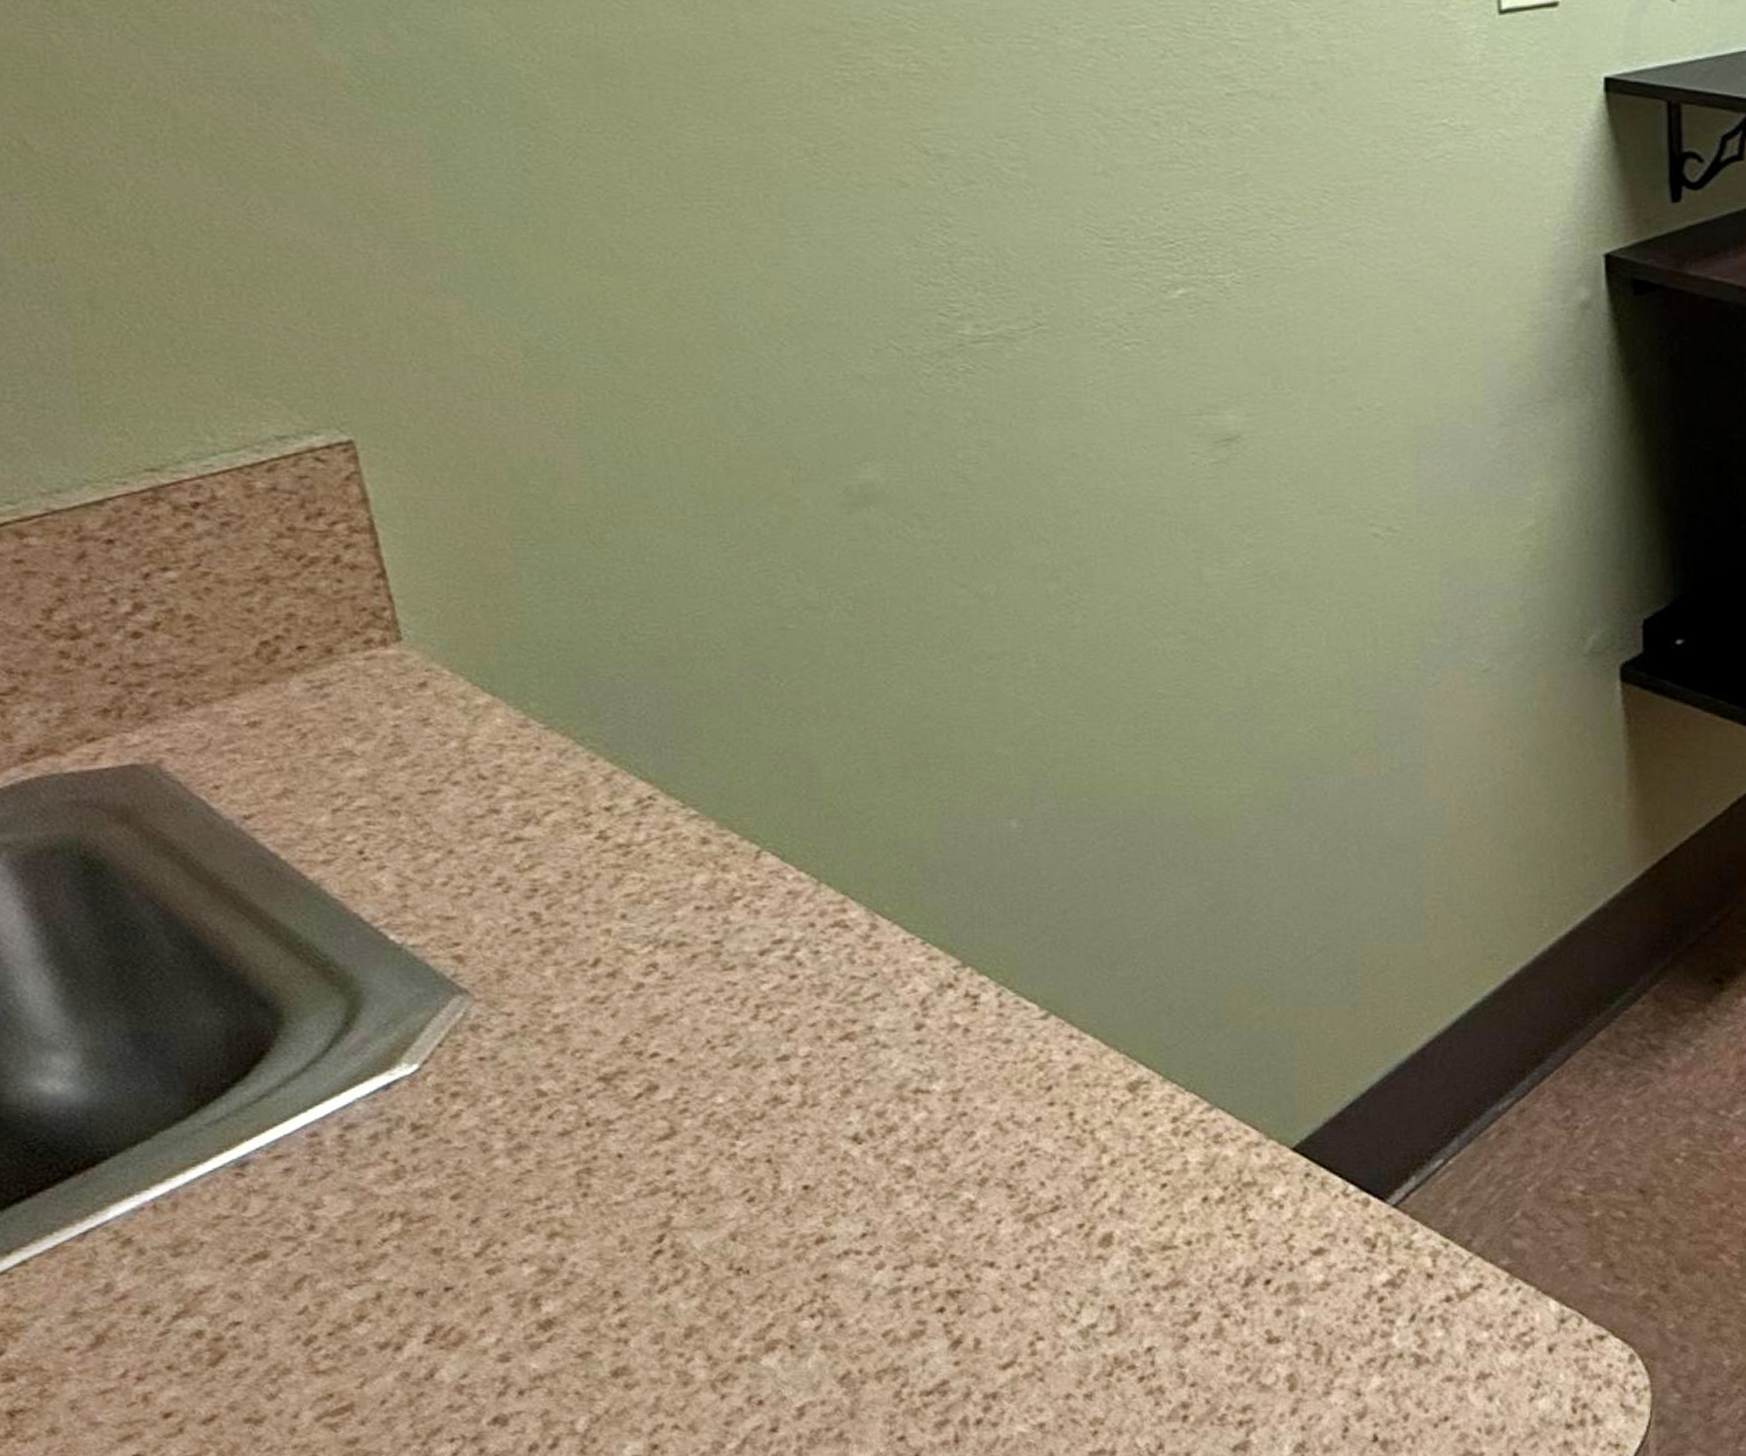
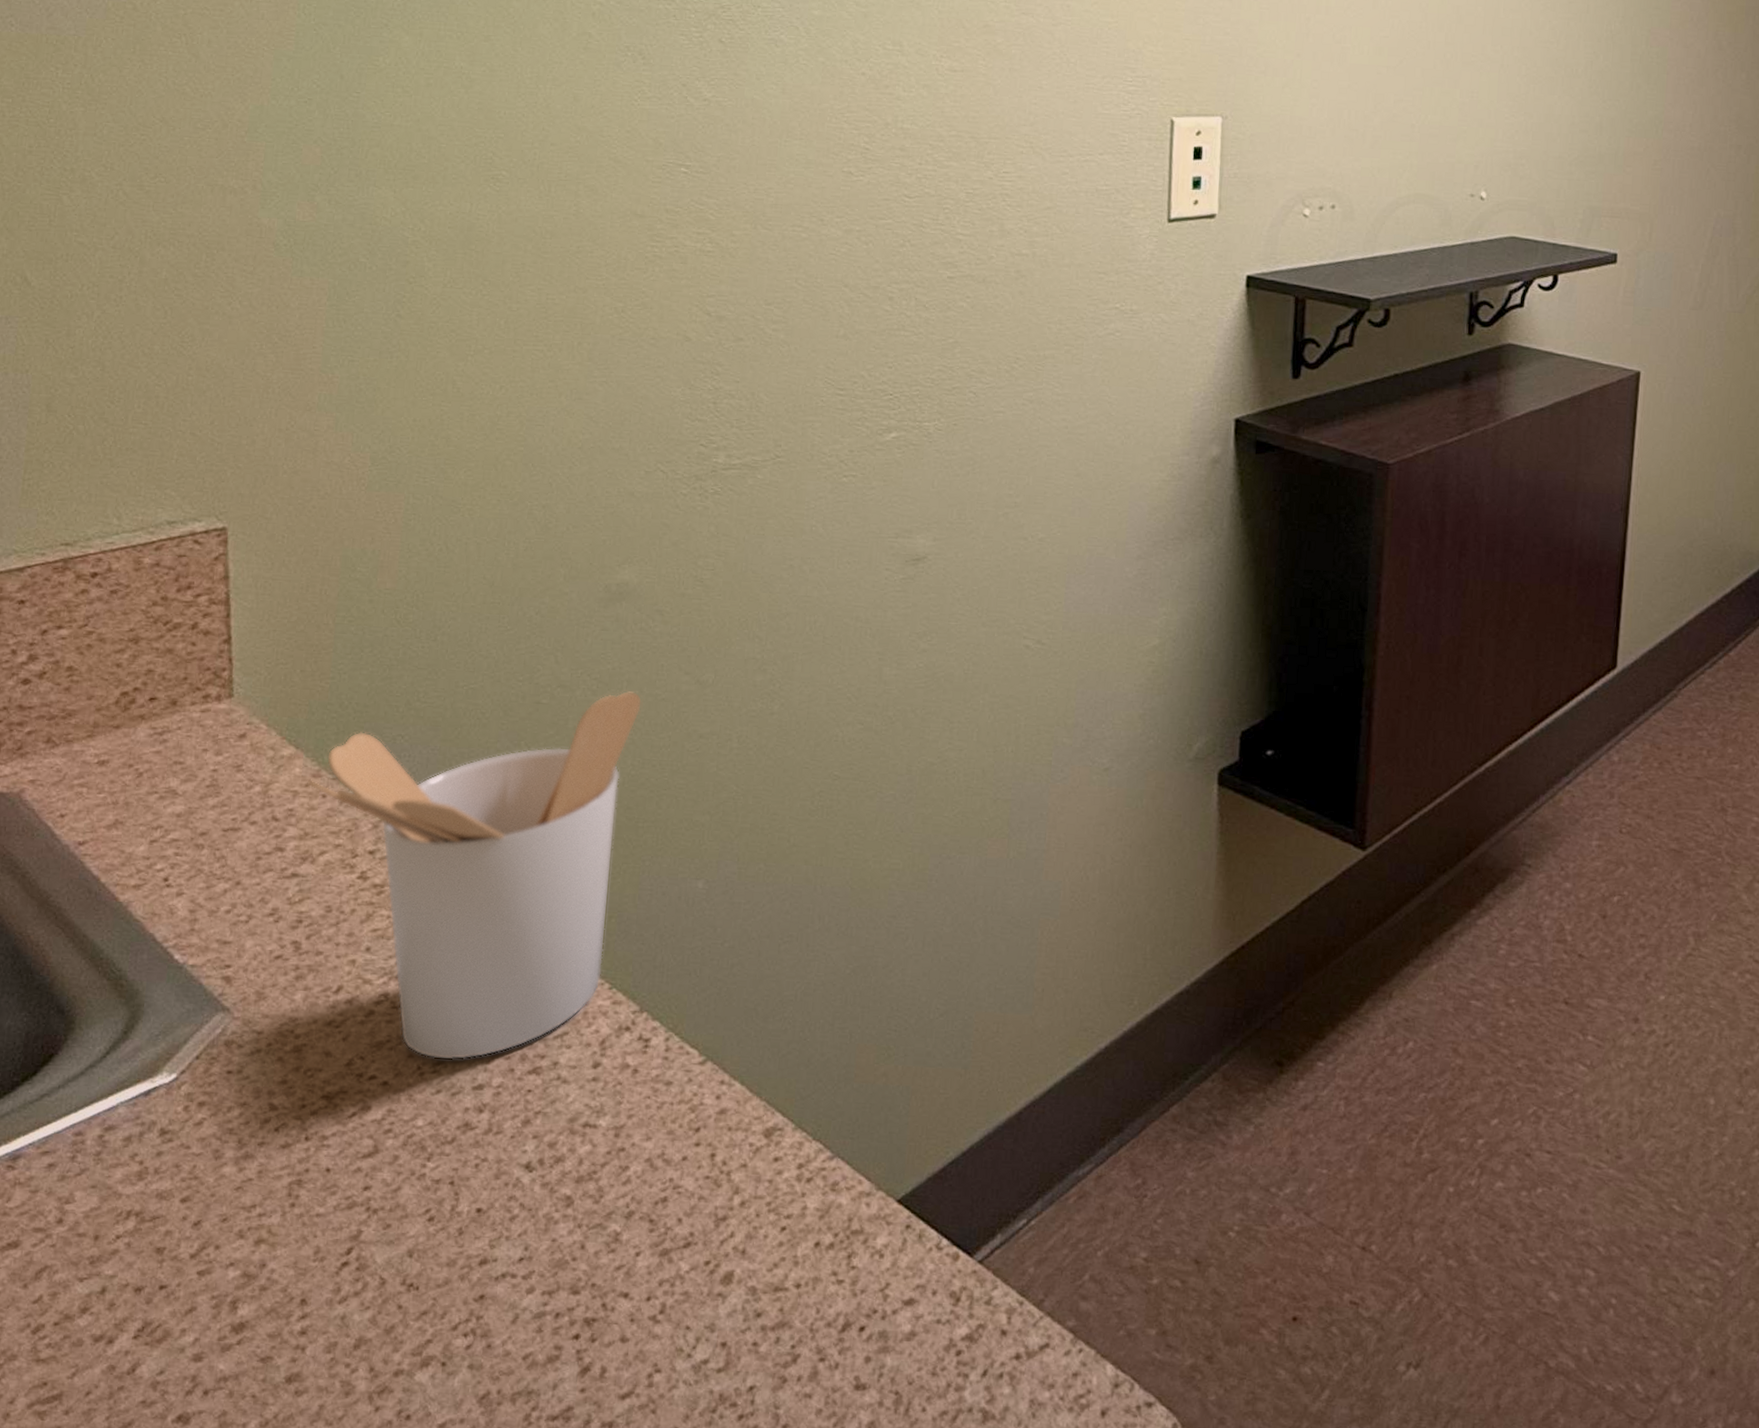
utensil holder: none [513,609,913,1032] -> present [307,690,643,1061]

